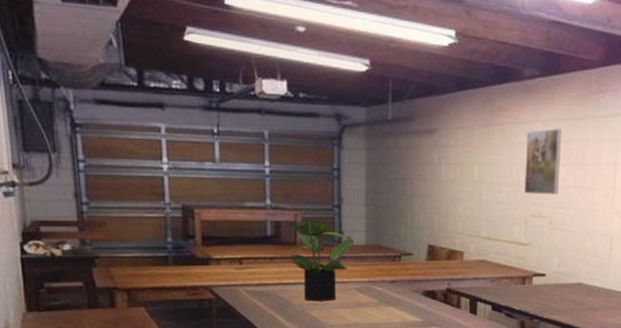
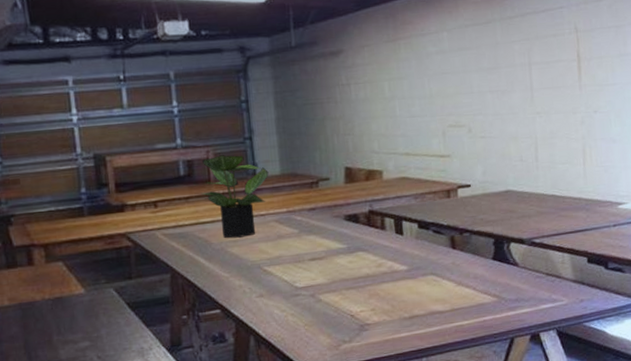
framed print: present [524,129,562,195] -> none [433,35,475,105]

